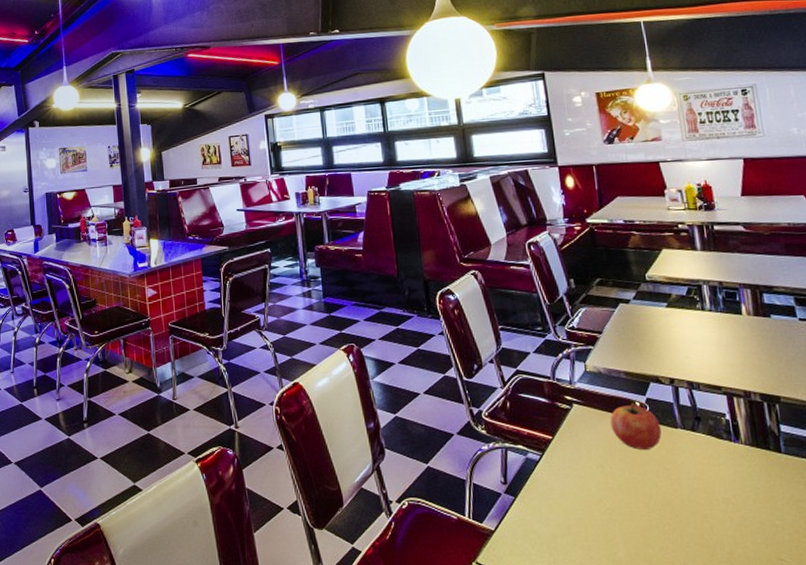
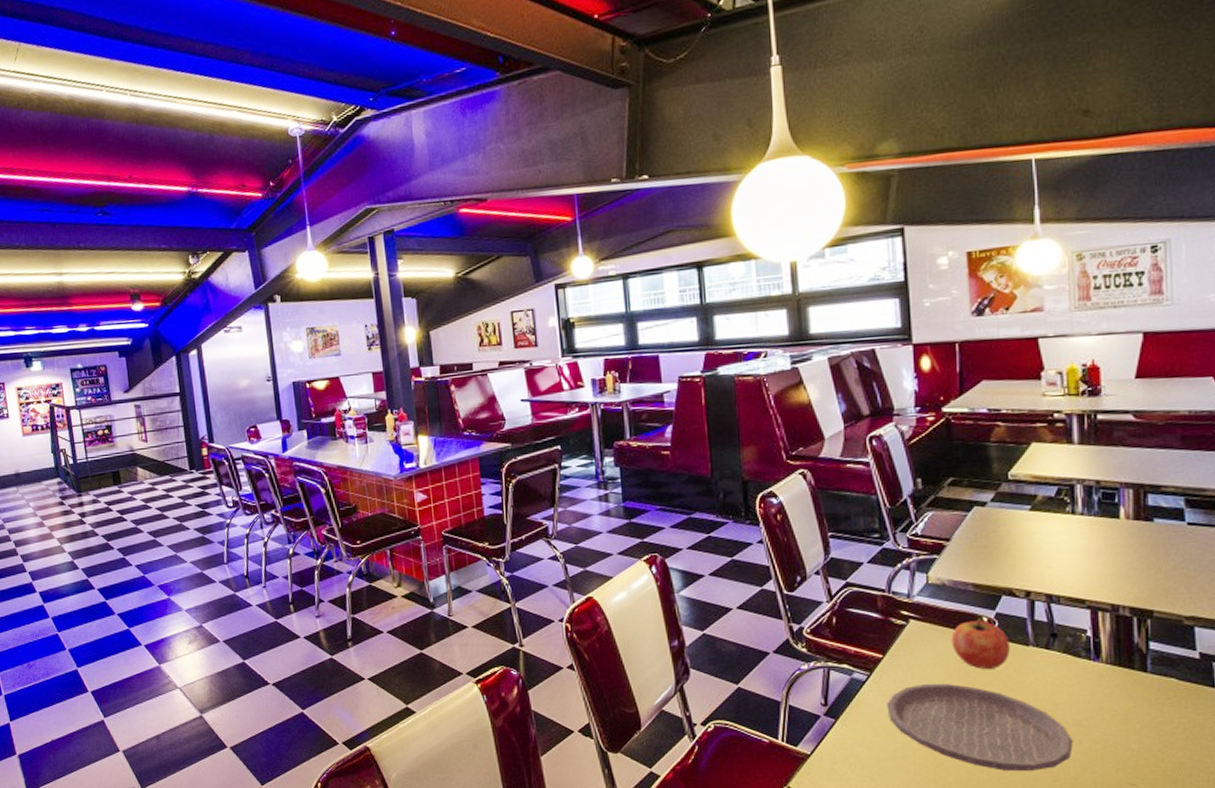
plate: none [559,463,725,546] -> present [887,684,1073,771]

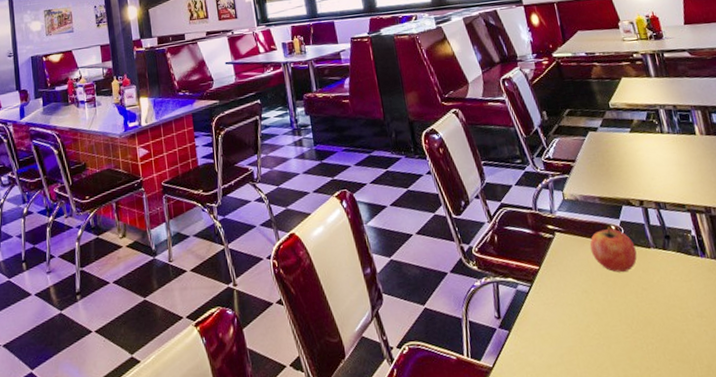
plate: present [887,684,1073,771] -> none [548,288,701,366]

